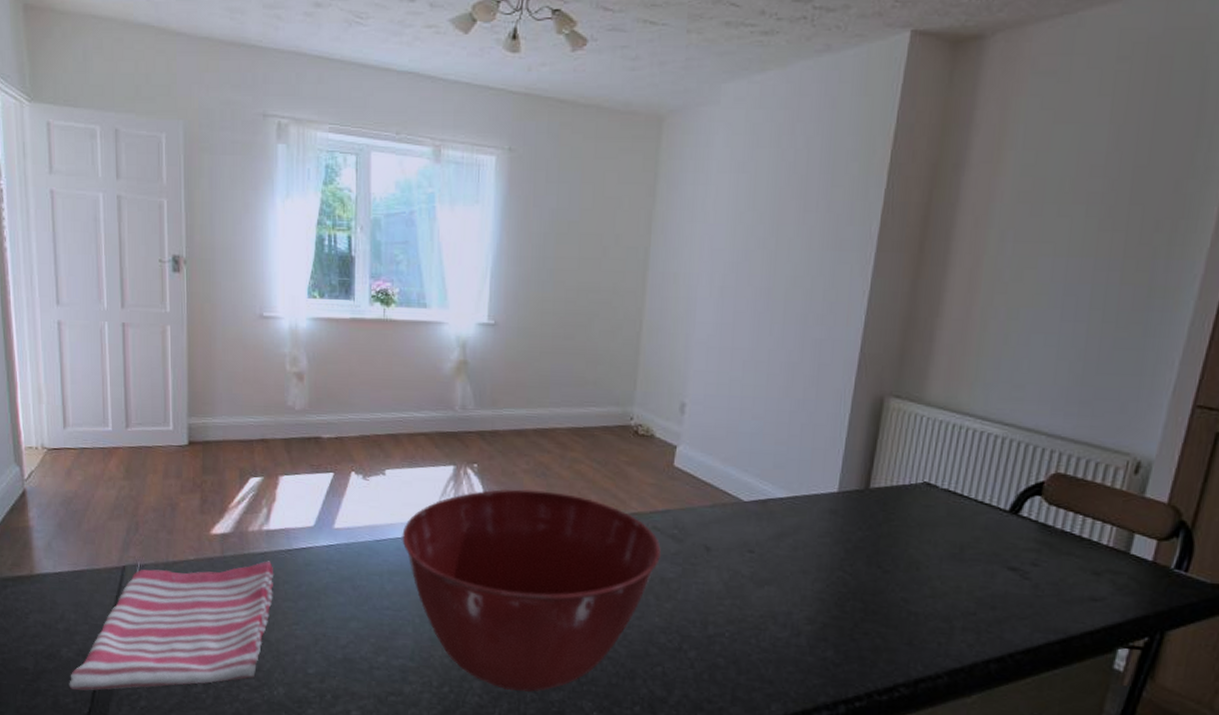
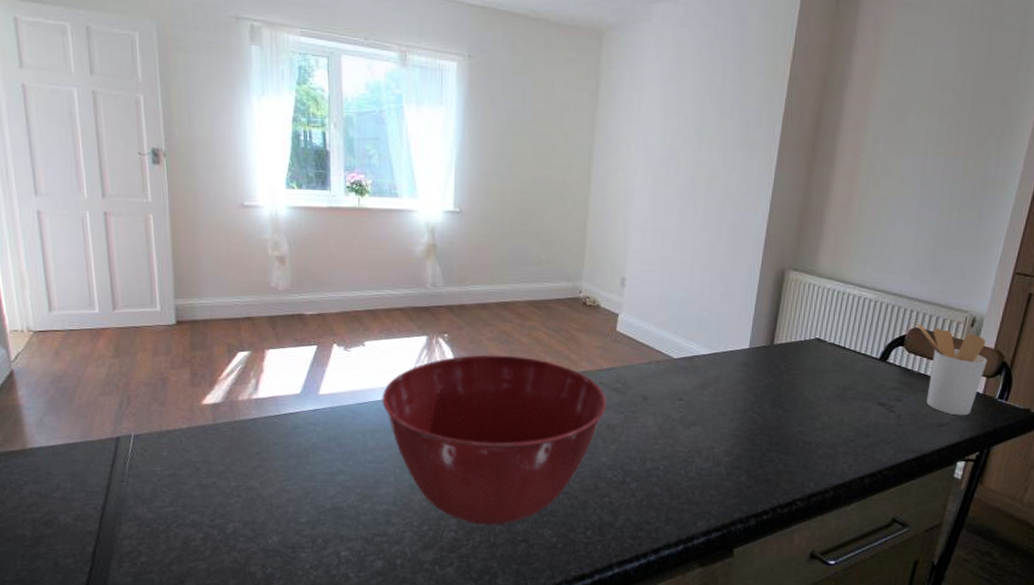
dish towel: present [69,561,274,691] -> none [68,426,265,552]
utensil holder: none [1061,468,1159,589] -> present [918,324,988,416]

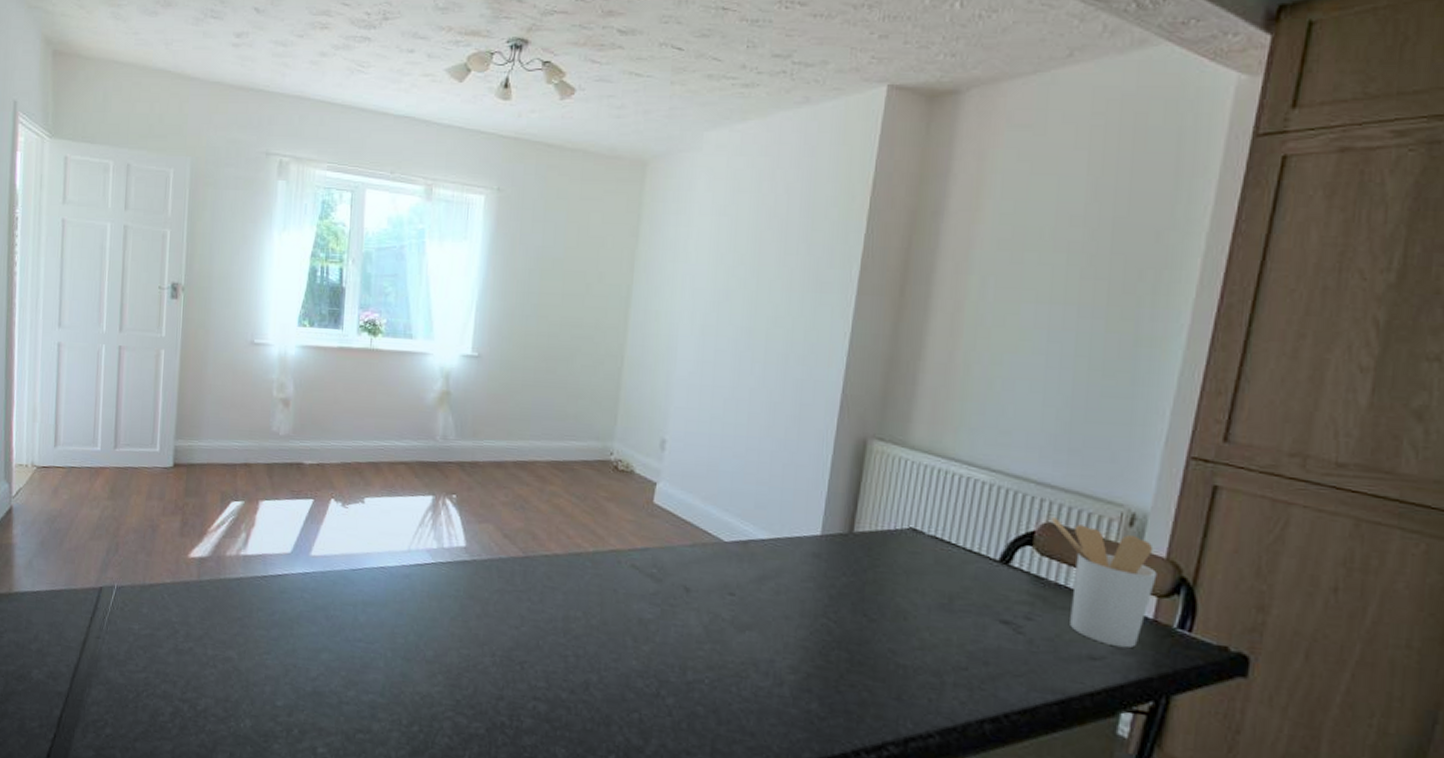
mixing bowl: present [382,354,607,526] -> none [378,521,639,735]

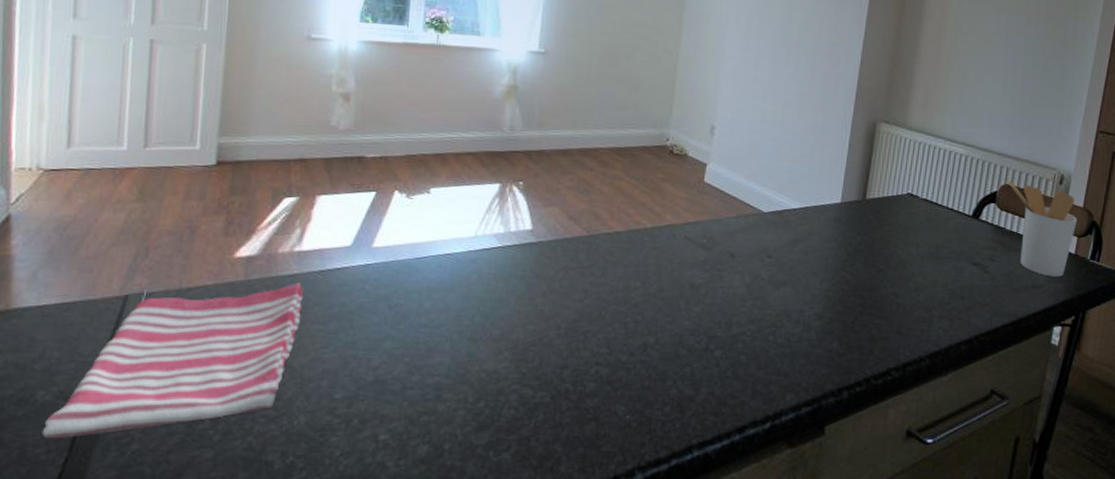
dish towel: none [36,586,249,715] -> present [42,283,304,438]

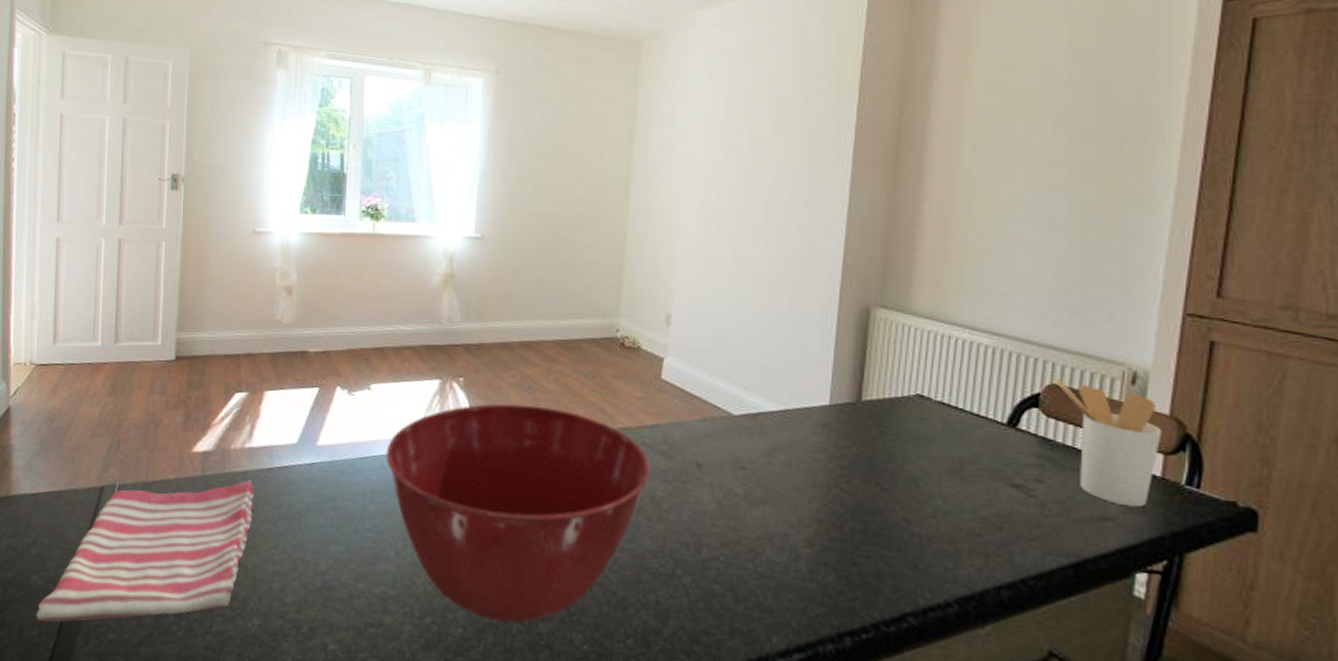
mixing bowl: none [444,205,692,401] -> present [386,403,651,623]

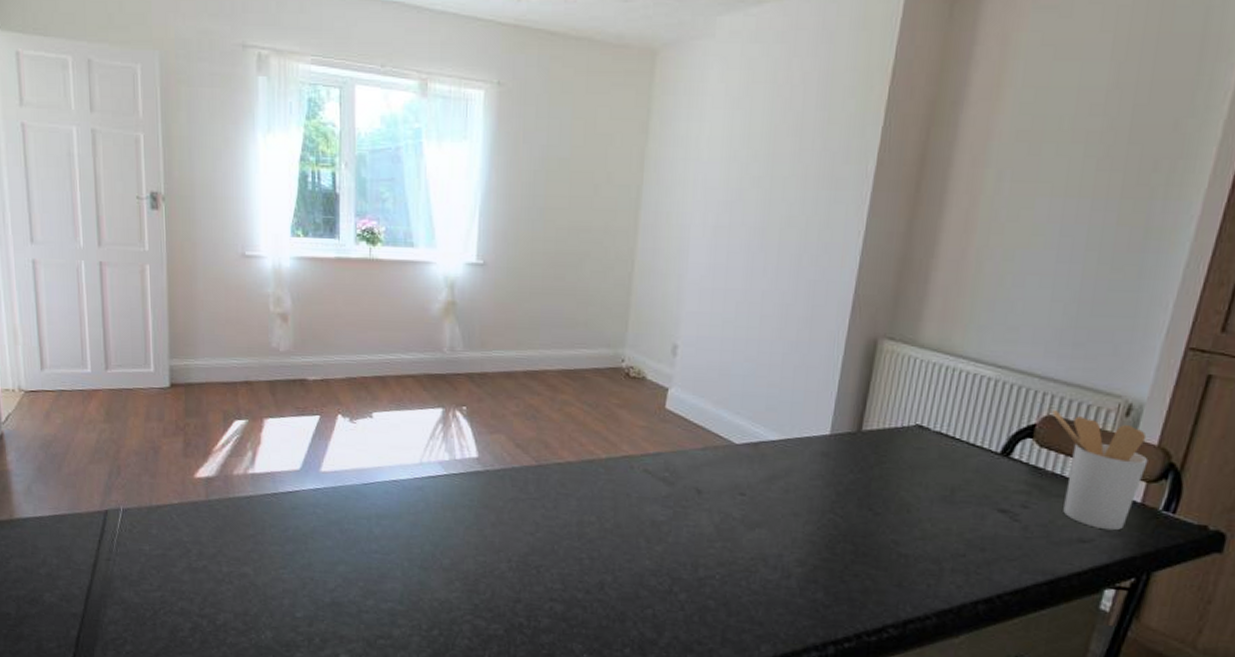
dish towel: present [36,480,255,622] -> none [52,504,260,636]
mixing bowl: present [386,403,651,623] -> none [390,432,652,635]

